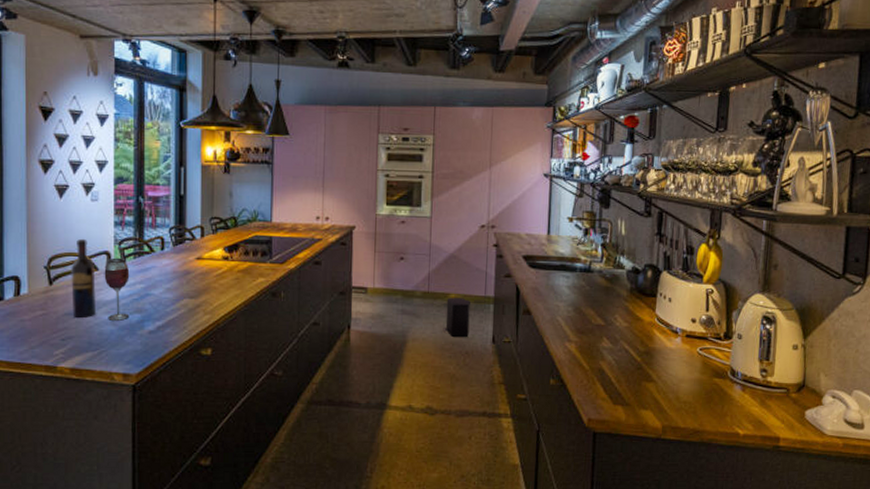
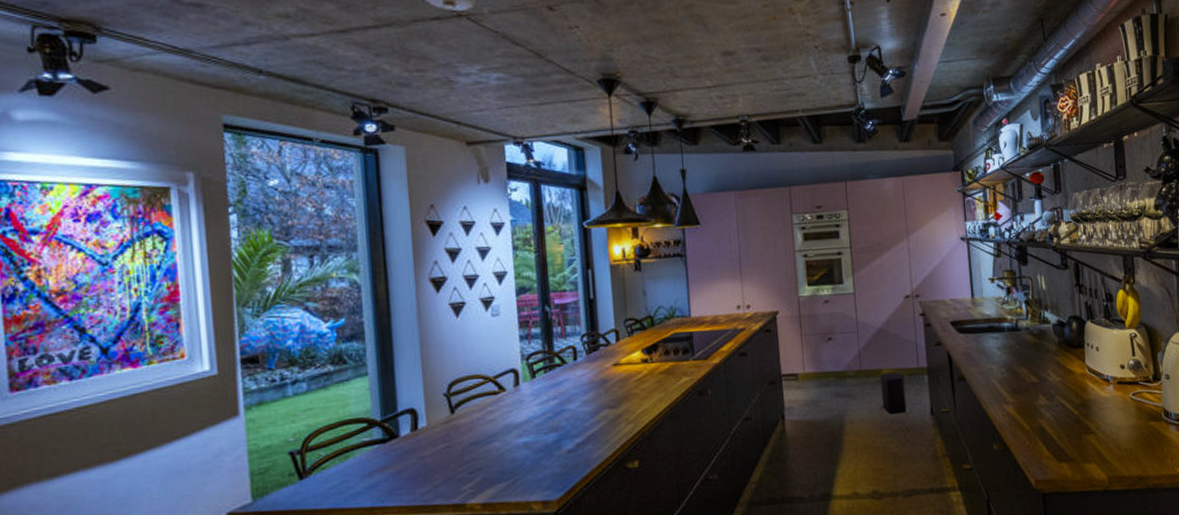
wine bottle: present [70,238,97,317] -> none [473,358,507,446]
wineglass: present [104,257,130,321] -> none [512,373,543,444]

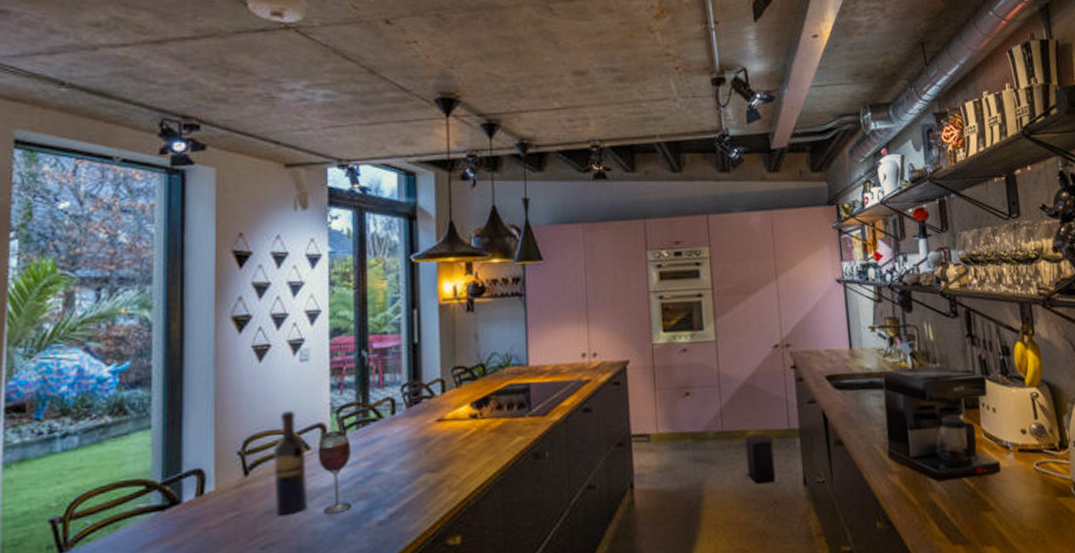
wine bottle: none [473,358,507,446] -> present [272,410,309,516]
wineglass: none [512,373,543,444] -> present [317,429,352,514]
coffee maker: none [1000,311,1102,410] -> present [882,365,1002,482]

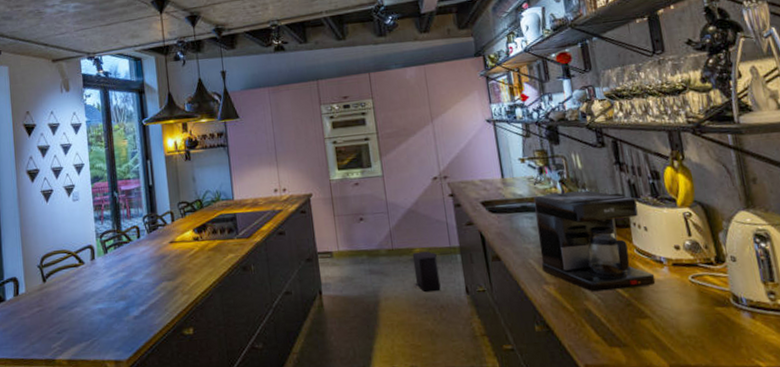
wine bottle: present [272,410,309,516] -> none [60,236,85,310]
wineglass: present [317,429,352,514] -> none [89,249,114,310]

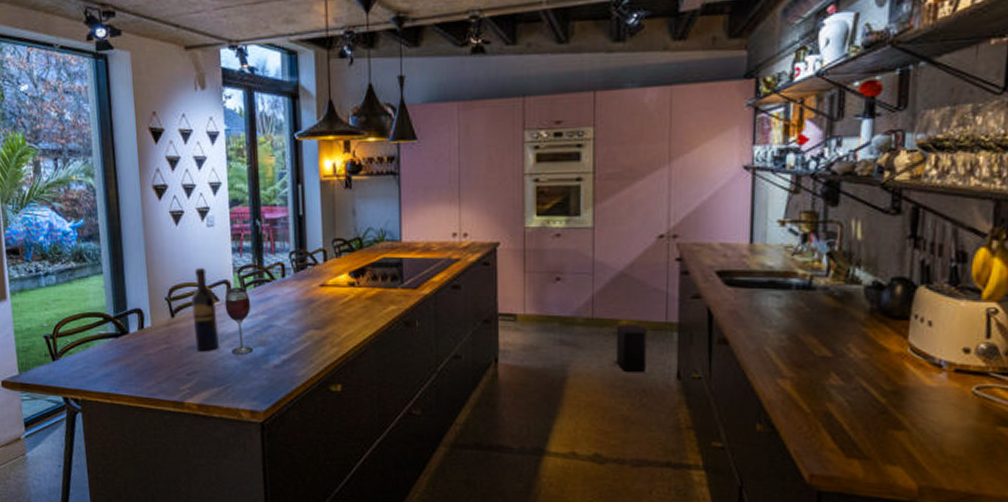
wine bottle: none [60,236,85,310] -> present [190,267,219,351]
wineglass: none [89,249,114,310] -> present [224,287,252,354]
coffee maker: present [533,190,656,292] -> none [781,269,928,394]

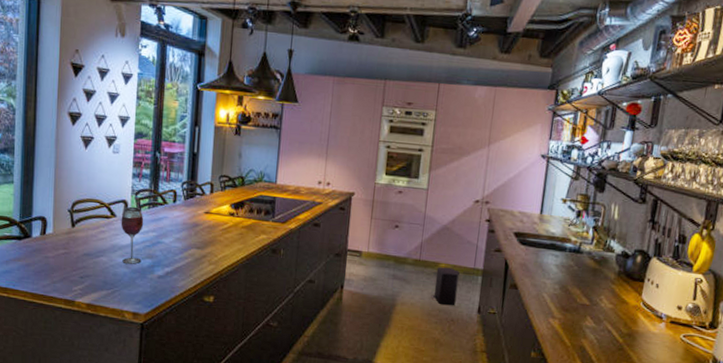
wine bottle: present [190,267,219,351] -> none [90,186,114,259]

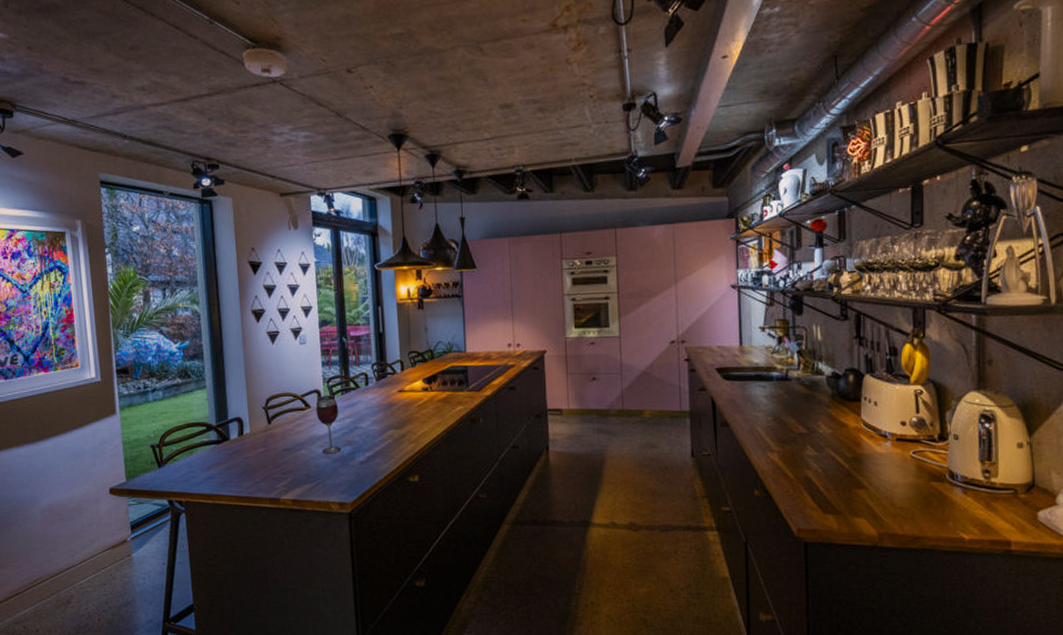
pedal bin: present [431,267,461,305] -> none [640,414,667,453]

